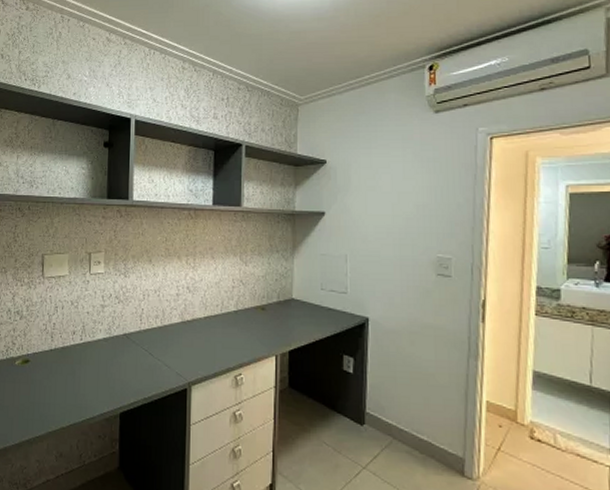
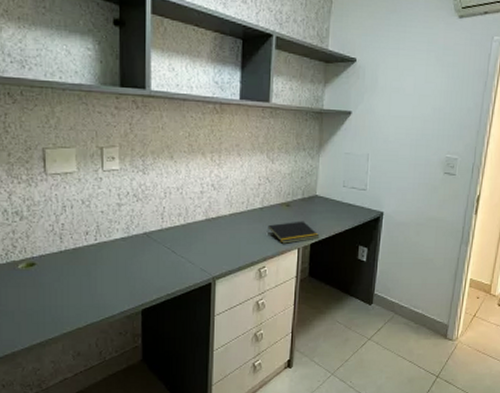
notepad: none [242,325,298,350] -> present [266,221,319,244]

